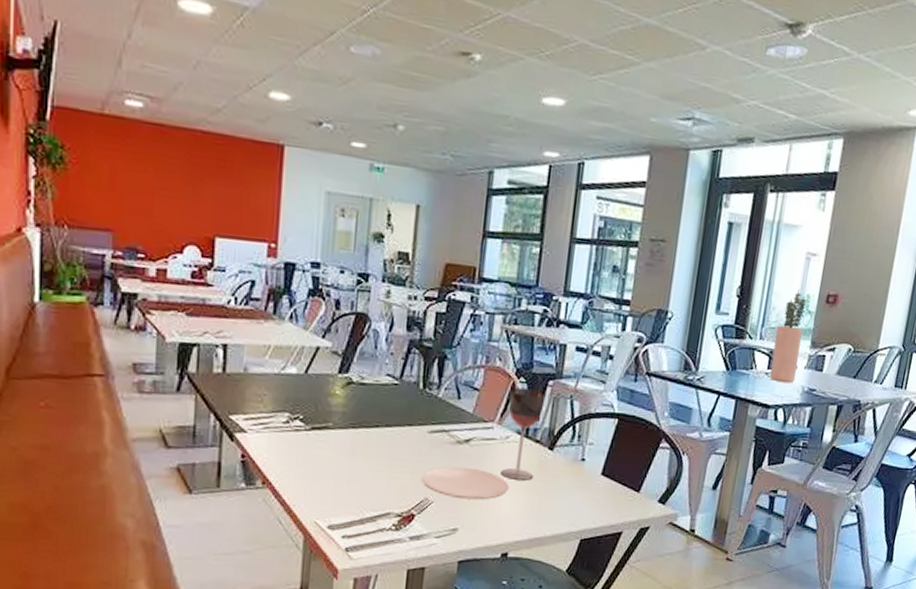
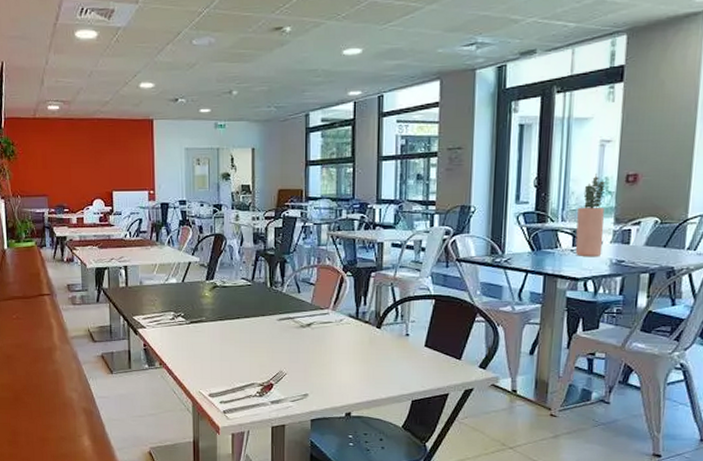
plate: present [421,466,510,500] -> none [275,345,347,371]
wineglass: present [500,387,546,480] -> none [338,280,370,354]

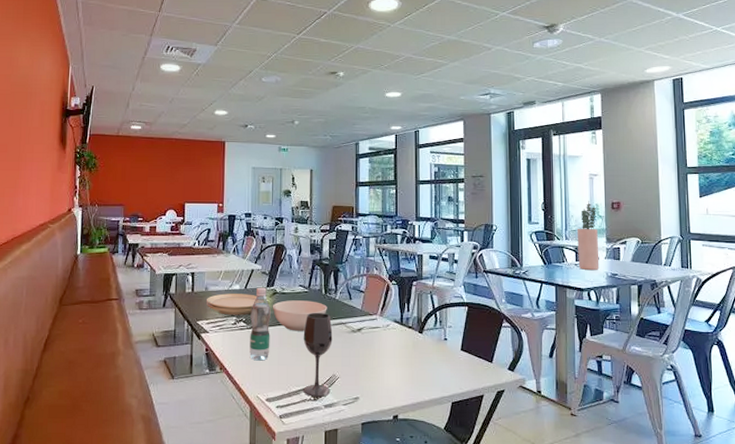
plate: none [142,288,196,310] -> present [207,293,258,316]
bottle: none [189,281,211,357] -> present [249,287,271,361]
bowl: none [212,294,273,327] -> present [272,300,327,331]
wine glass: none [247,306,279,393] -> present [303,312,333,397]

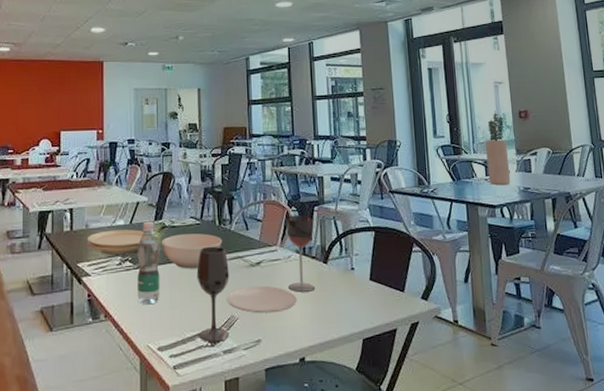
plate: none [329,350,394,374] -> present [226,286,298,313]
wineglass: none [386,288,412,357] -> present [286,215,316,292]

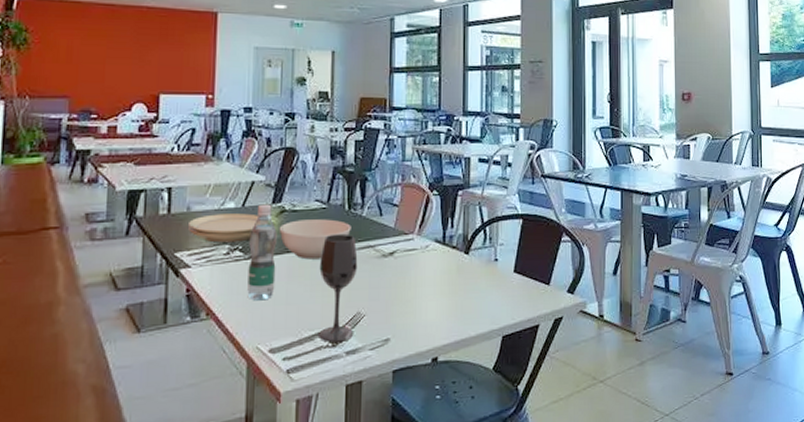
plate: present [226,286,298,313] -> none [352,278,433,310]
wineglass: present [286,215,316,292] -> none [424,199,457,286]
vase: present [485,111,511,186] -> none [646,91,668,172]

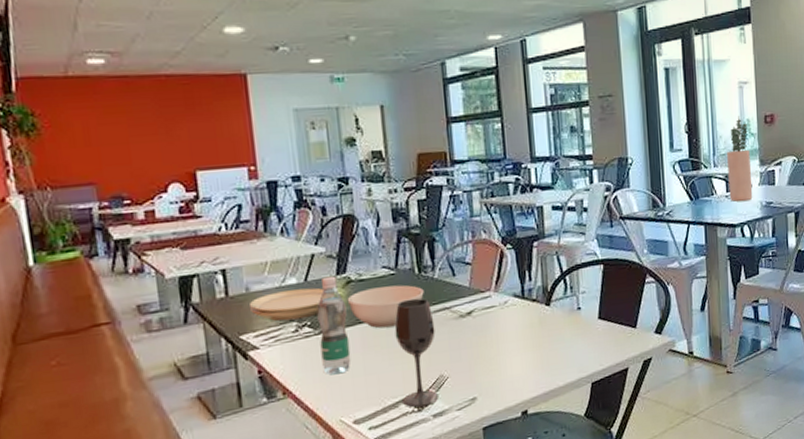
vase: none [646,91,668,172] -> present [727,116,753,202]

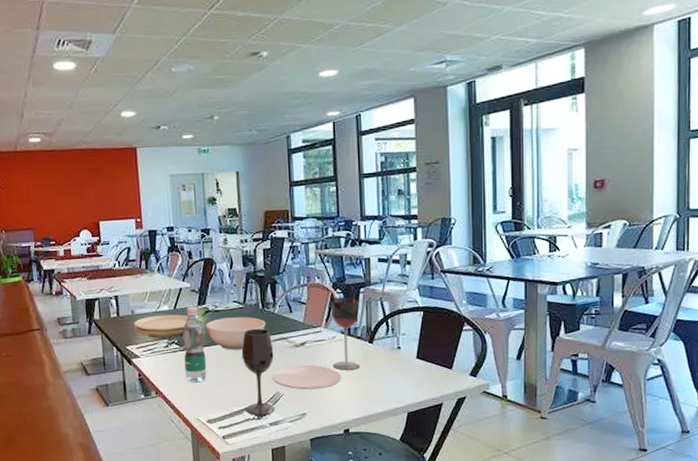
plate: none [433,337,517,369] -> present [271,364,342,390]
wineglass: none [500,252,538,341] -> present [330,296,361,370]
vase: present [727,116,753,202] -> none [552,181,577,262]

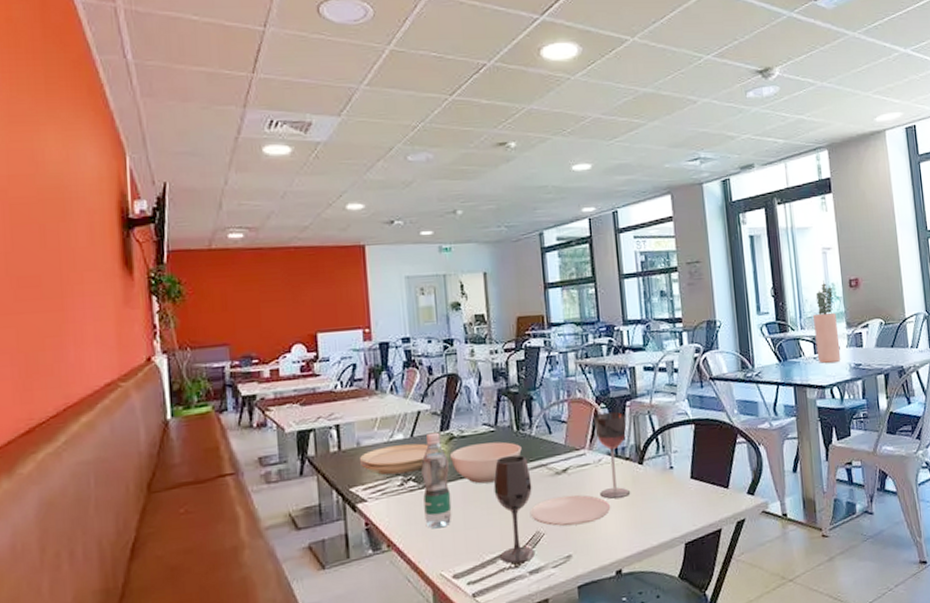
vase: none [552,181,577,262] -> present [813,280,841,364]

